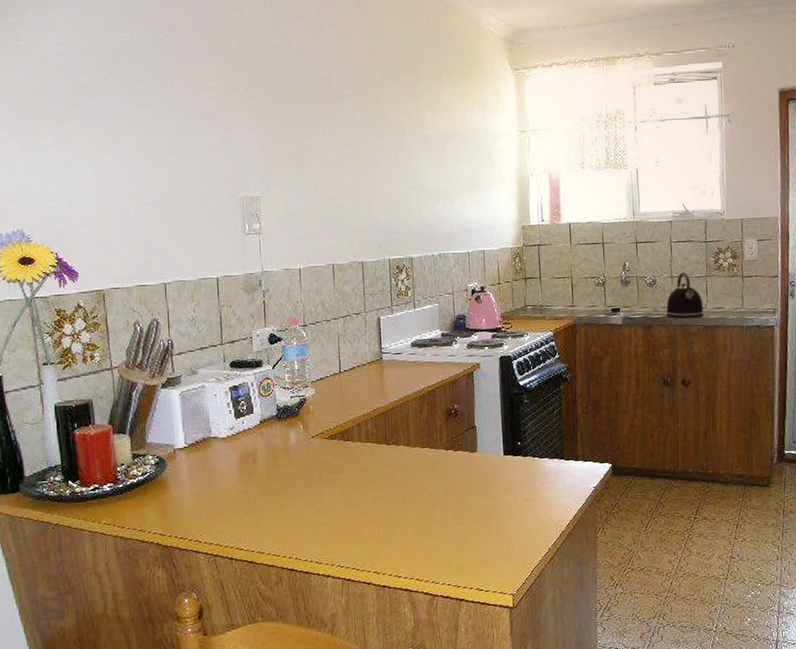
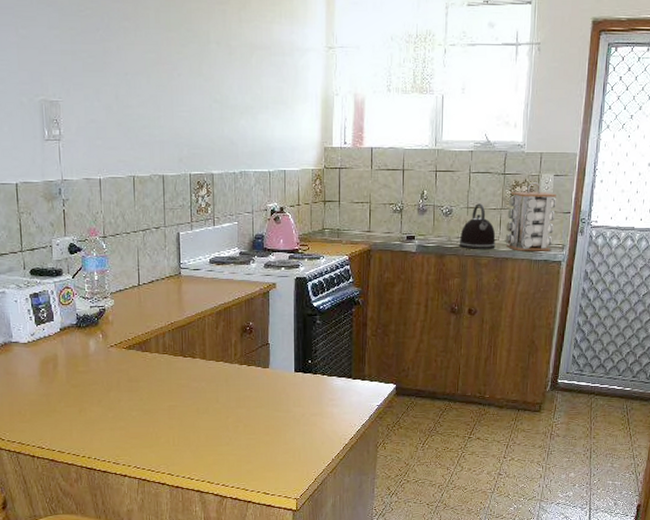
spice rack: none [713,248,763,319] -> present [505,182,557,253]

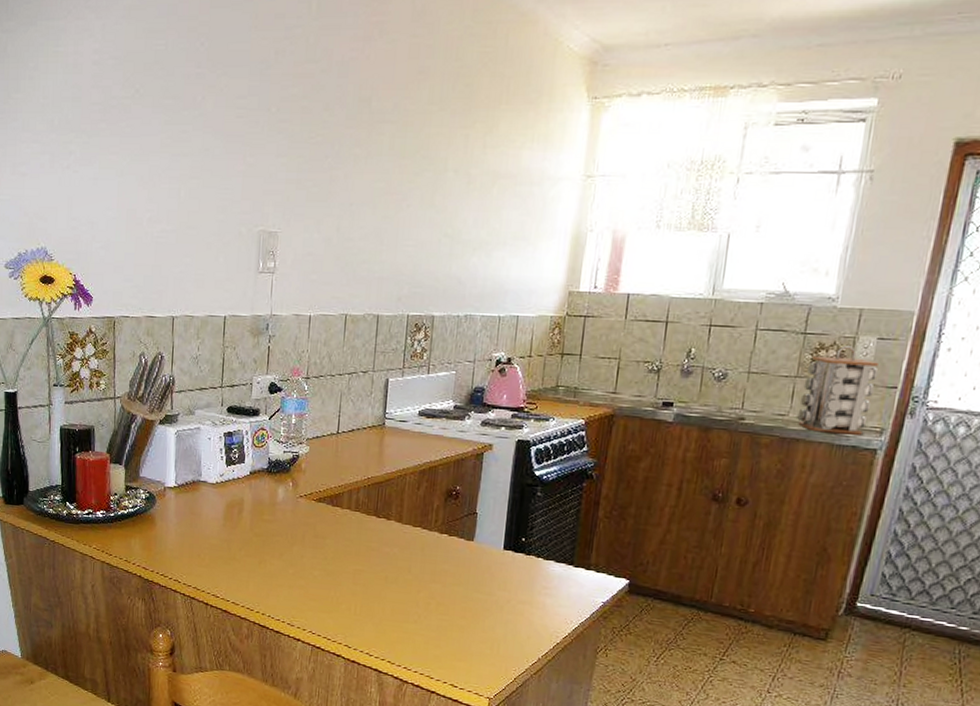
kettle: present [459,203,496,250] -> none [732,368,785,428]

